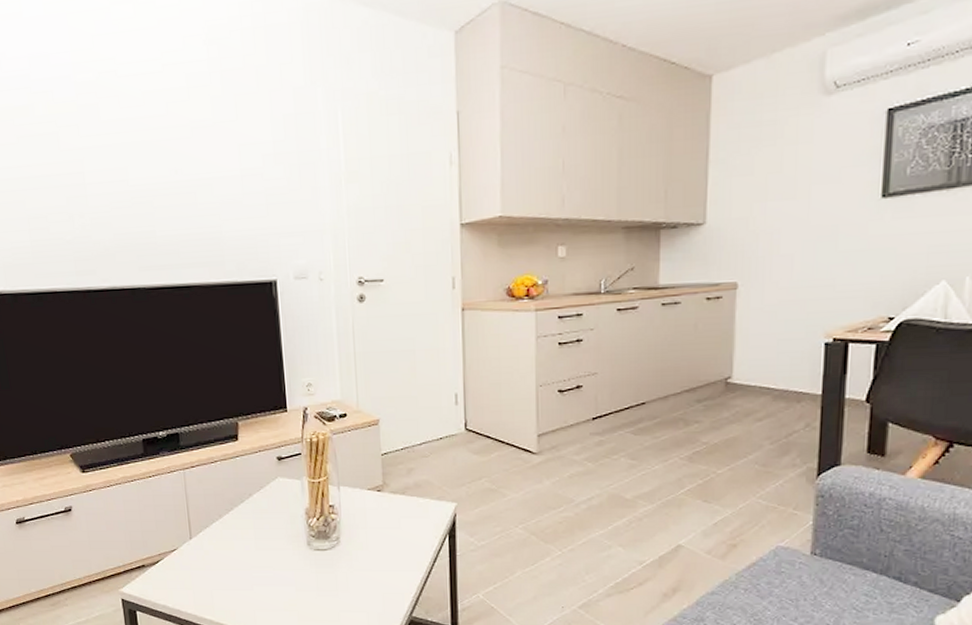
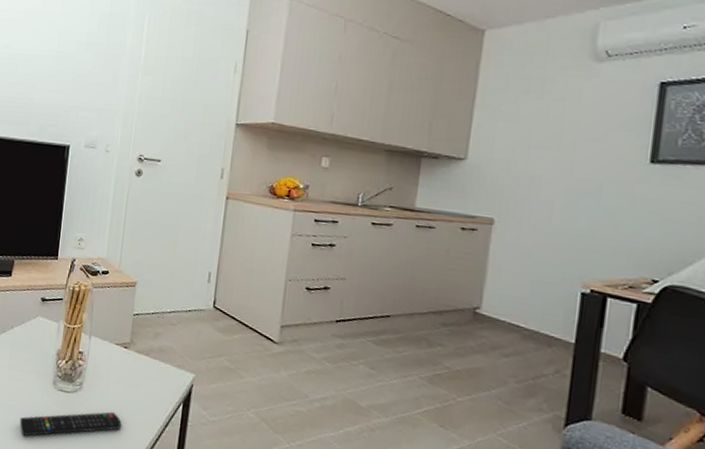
remote control: none [278,560,388,605] -> present [19,412,121,437]

